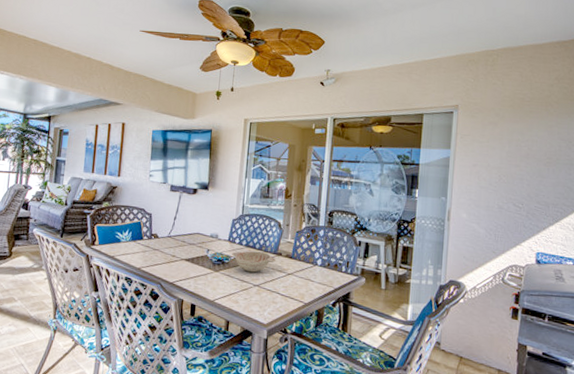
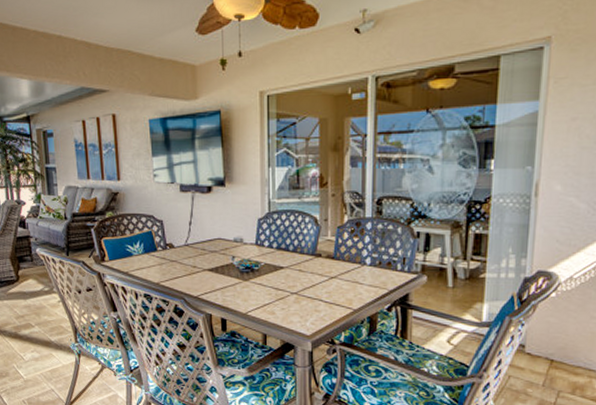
decorative bowl: present [232,251,277,273] -> none [261,254,316,279]

